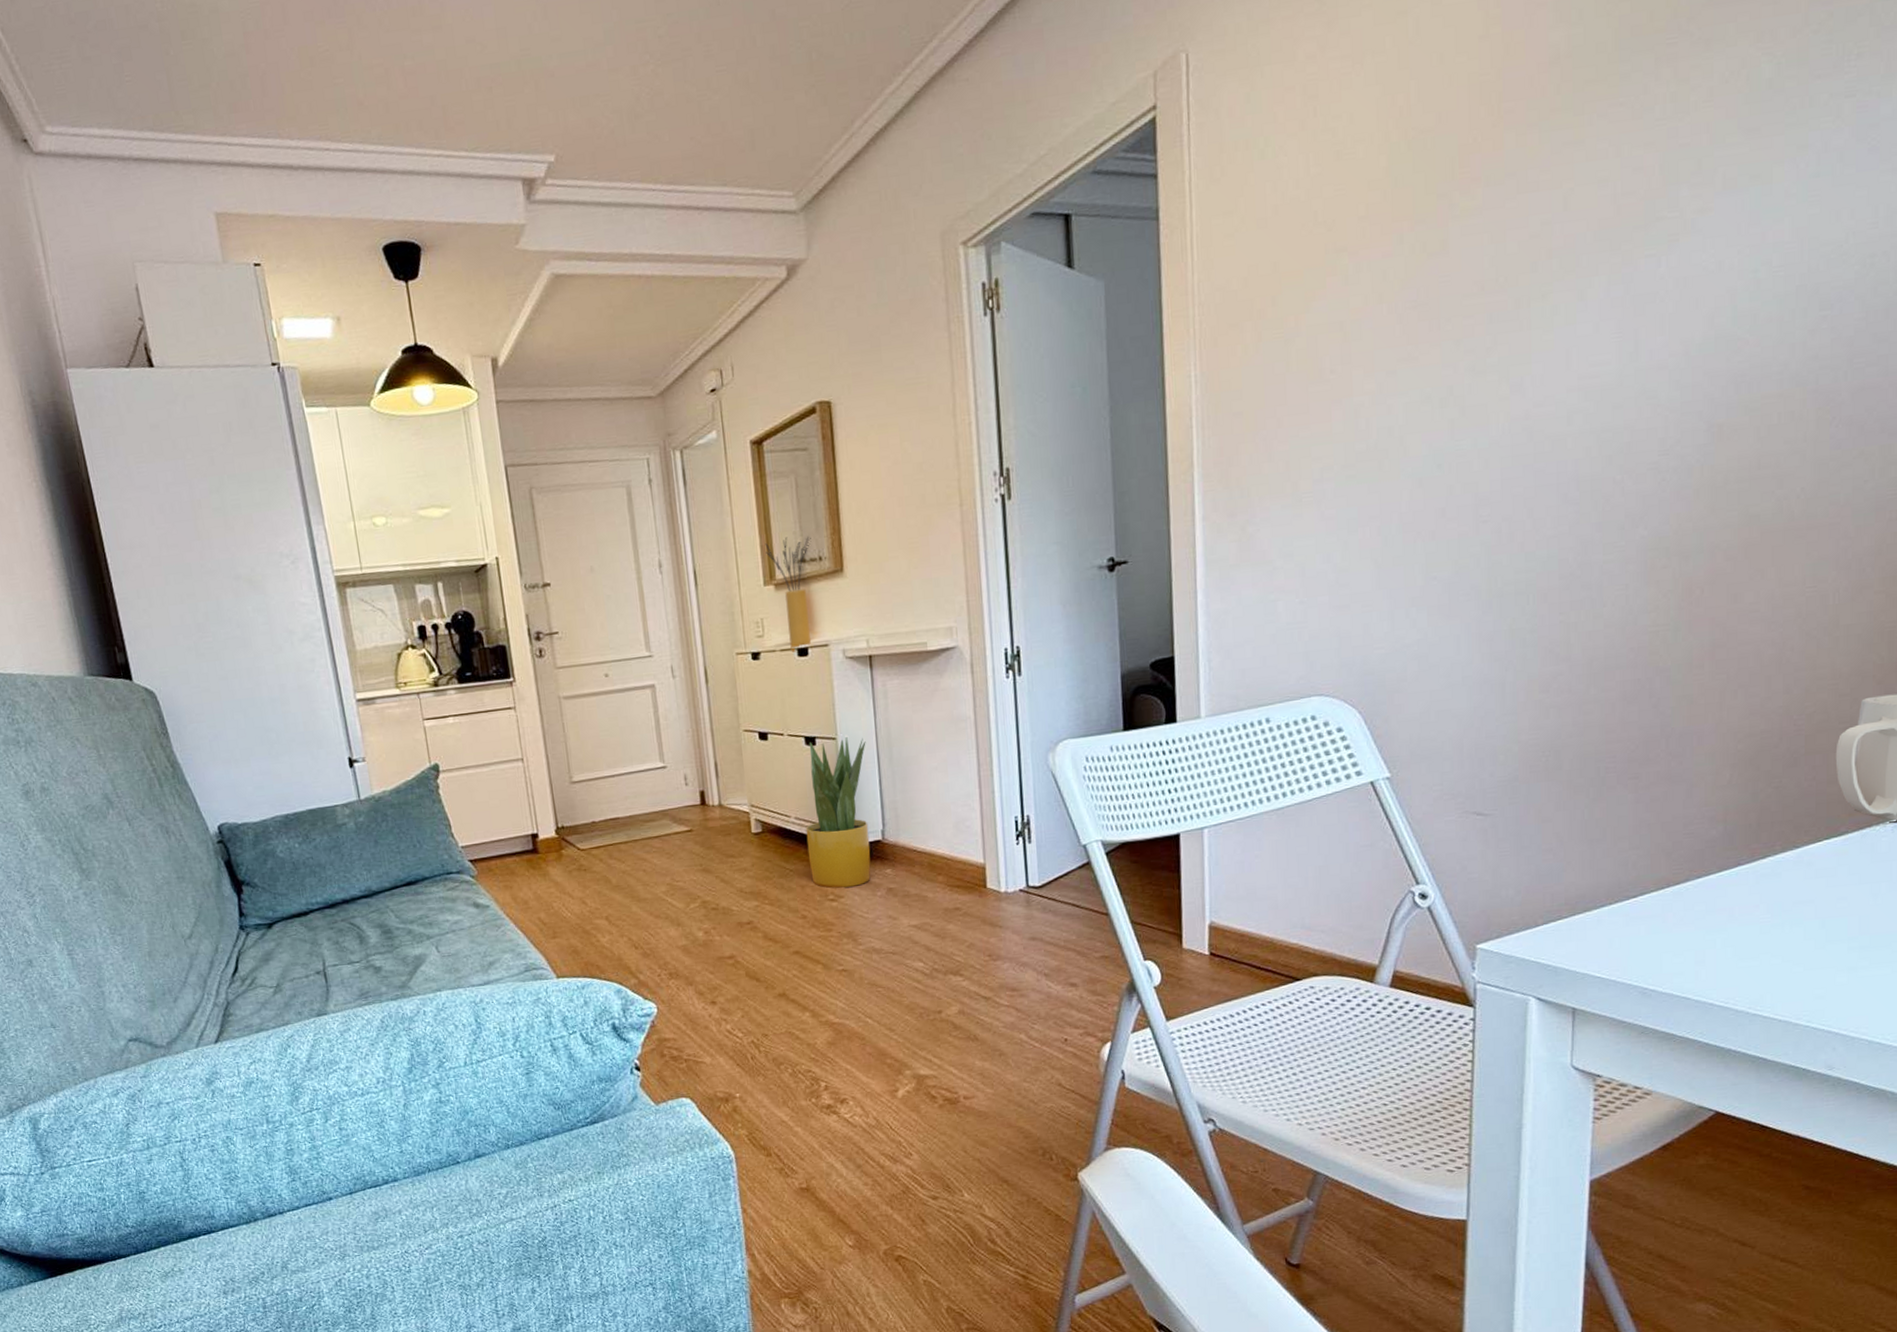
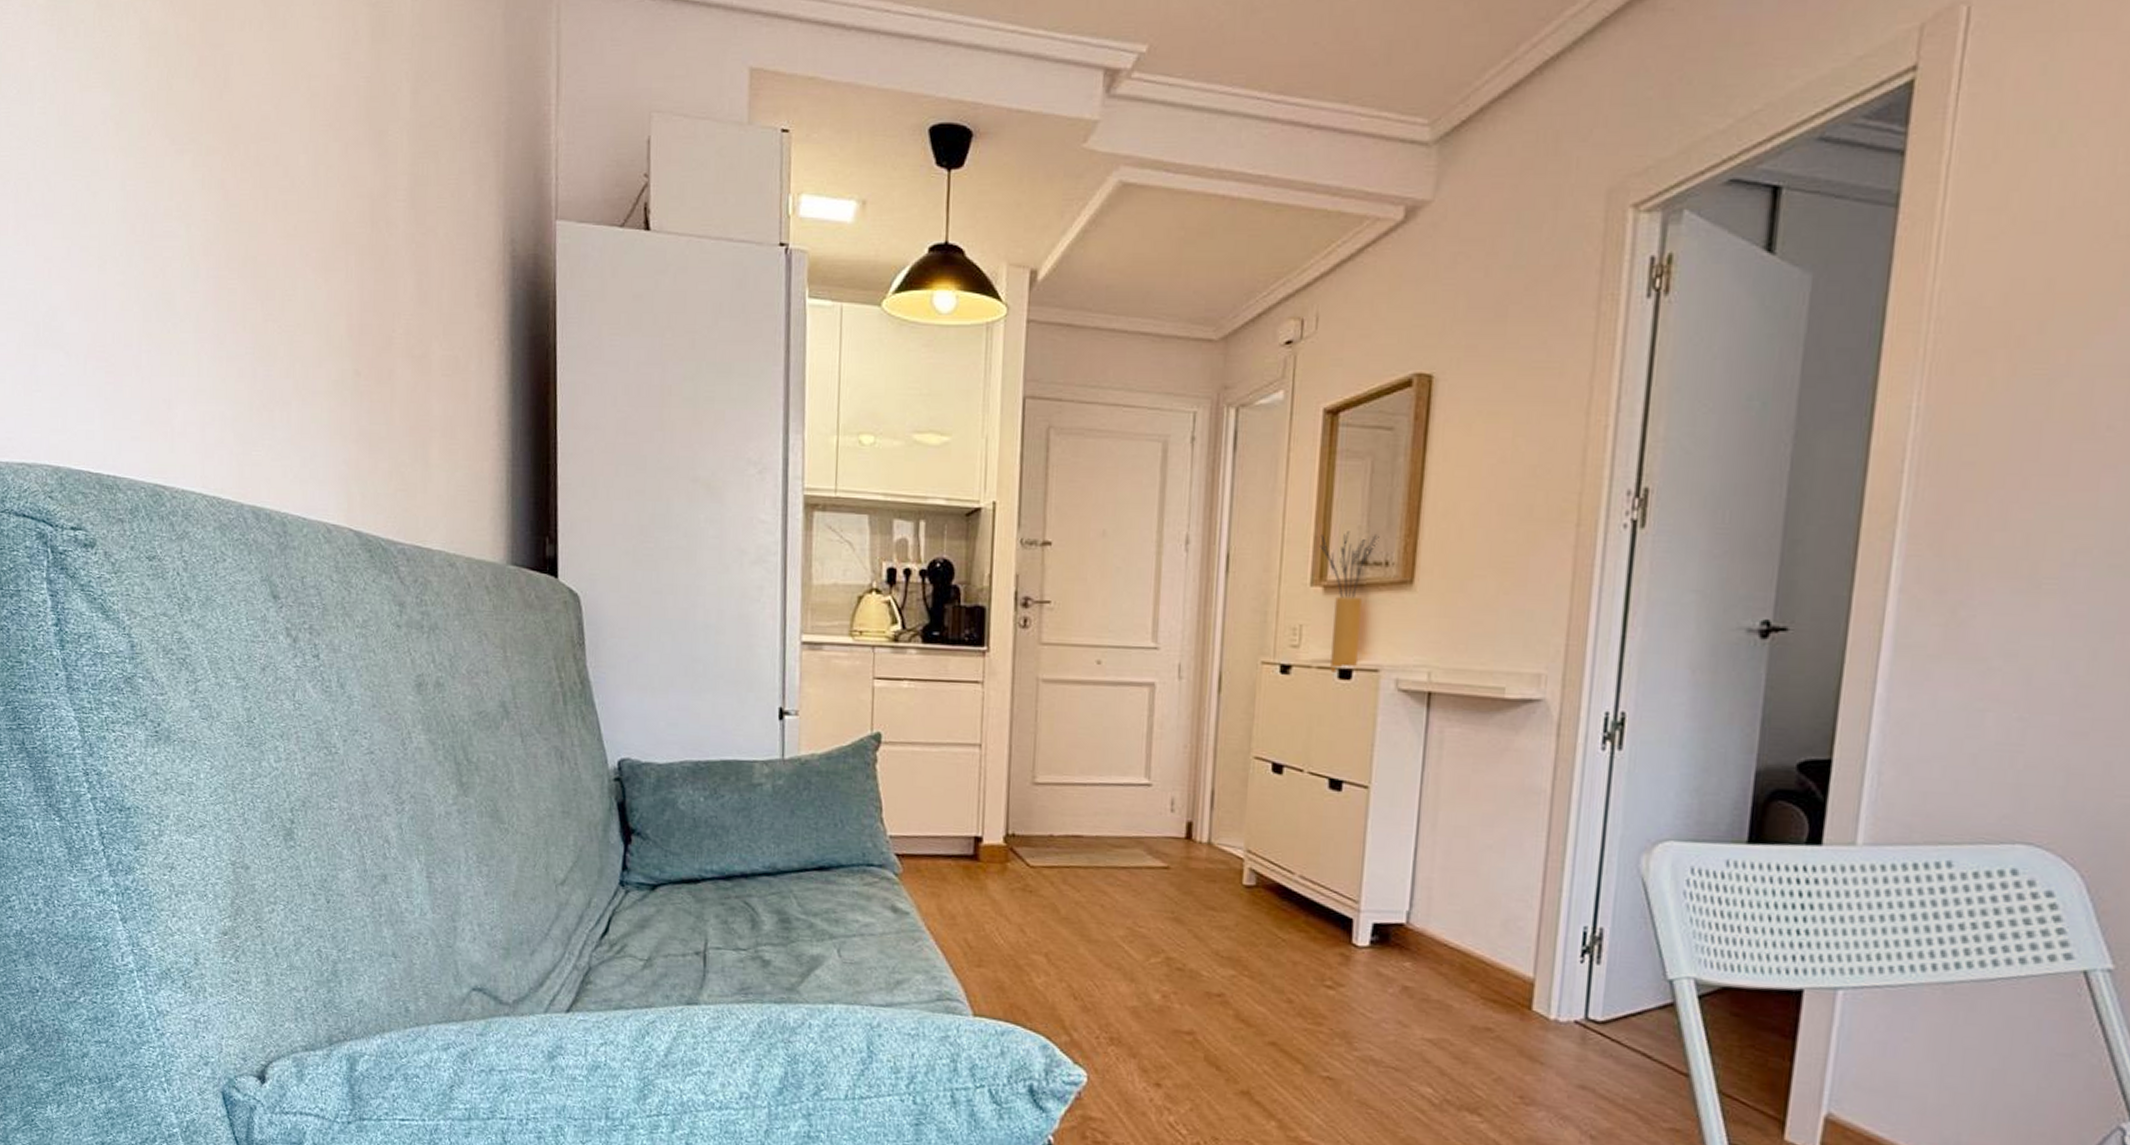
planter: present [805,737,871,889] -> none [1307,786,1406,976]

